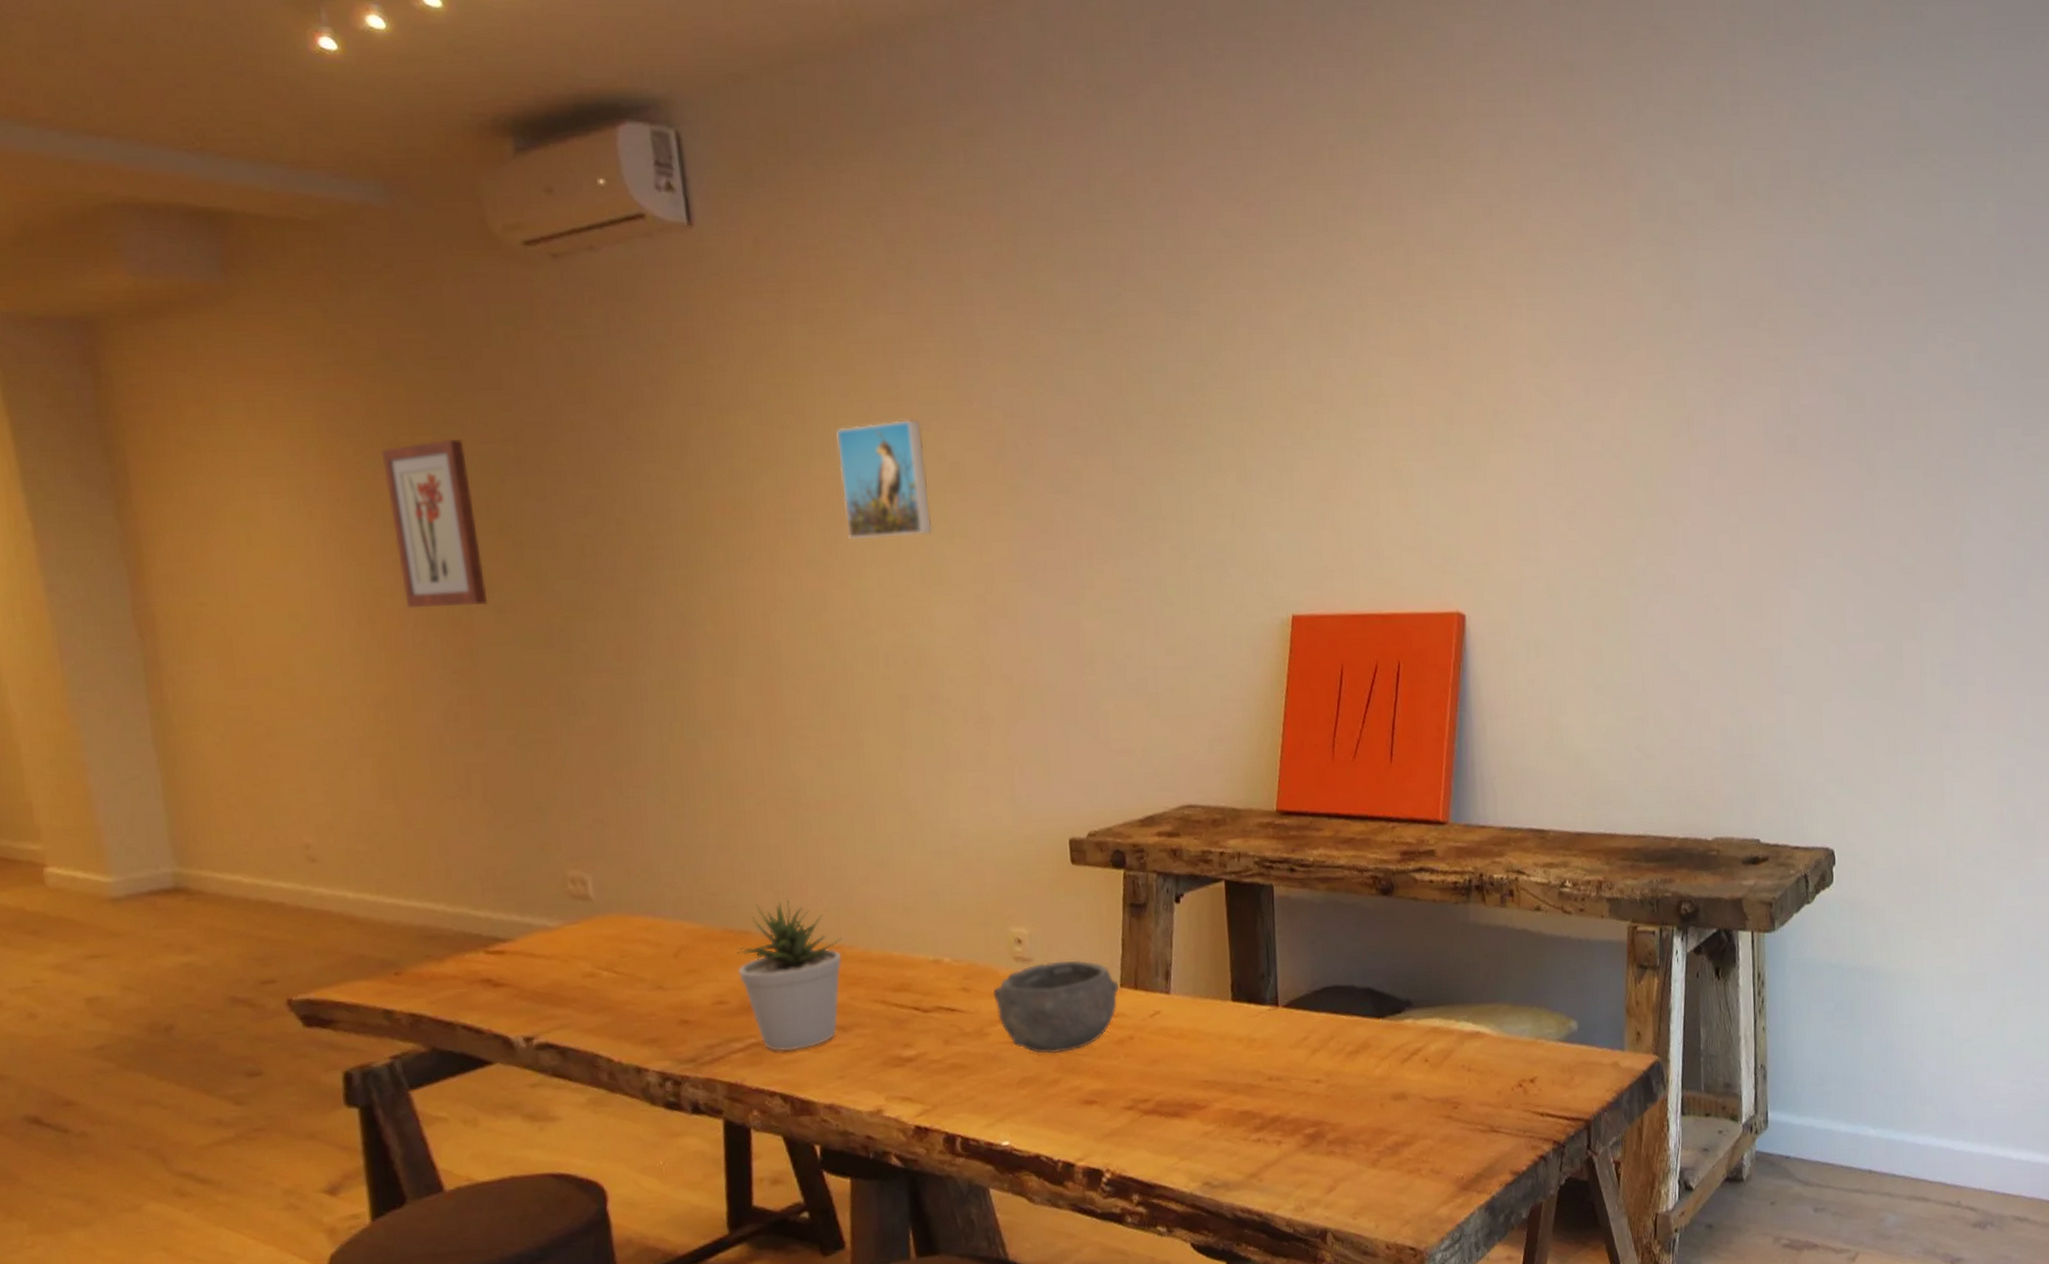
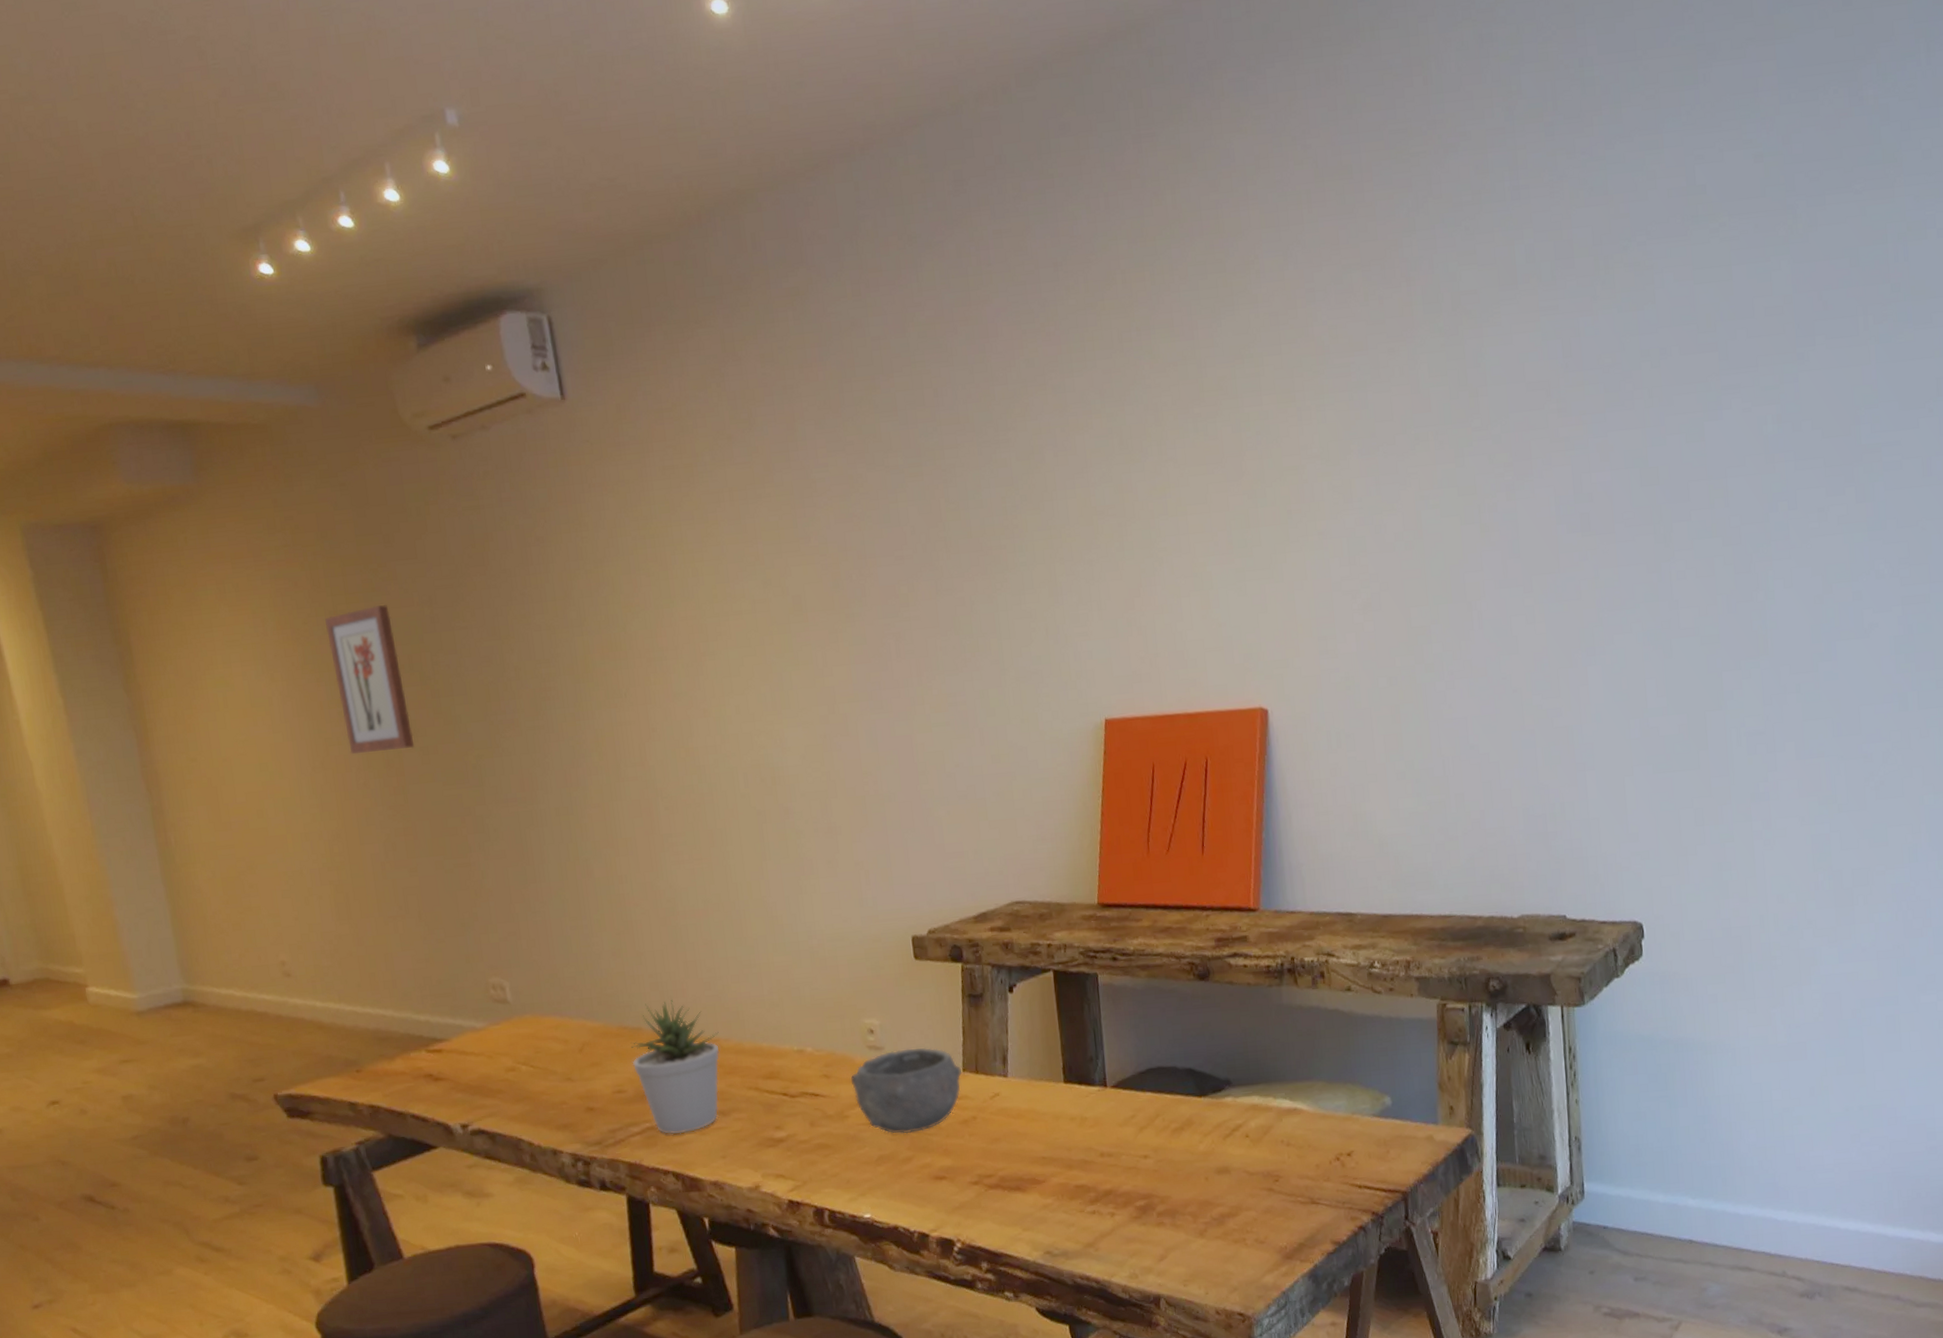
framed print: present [835,420,933,539] -> none [693,560,780,672]

